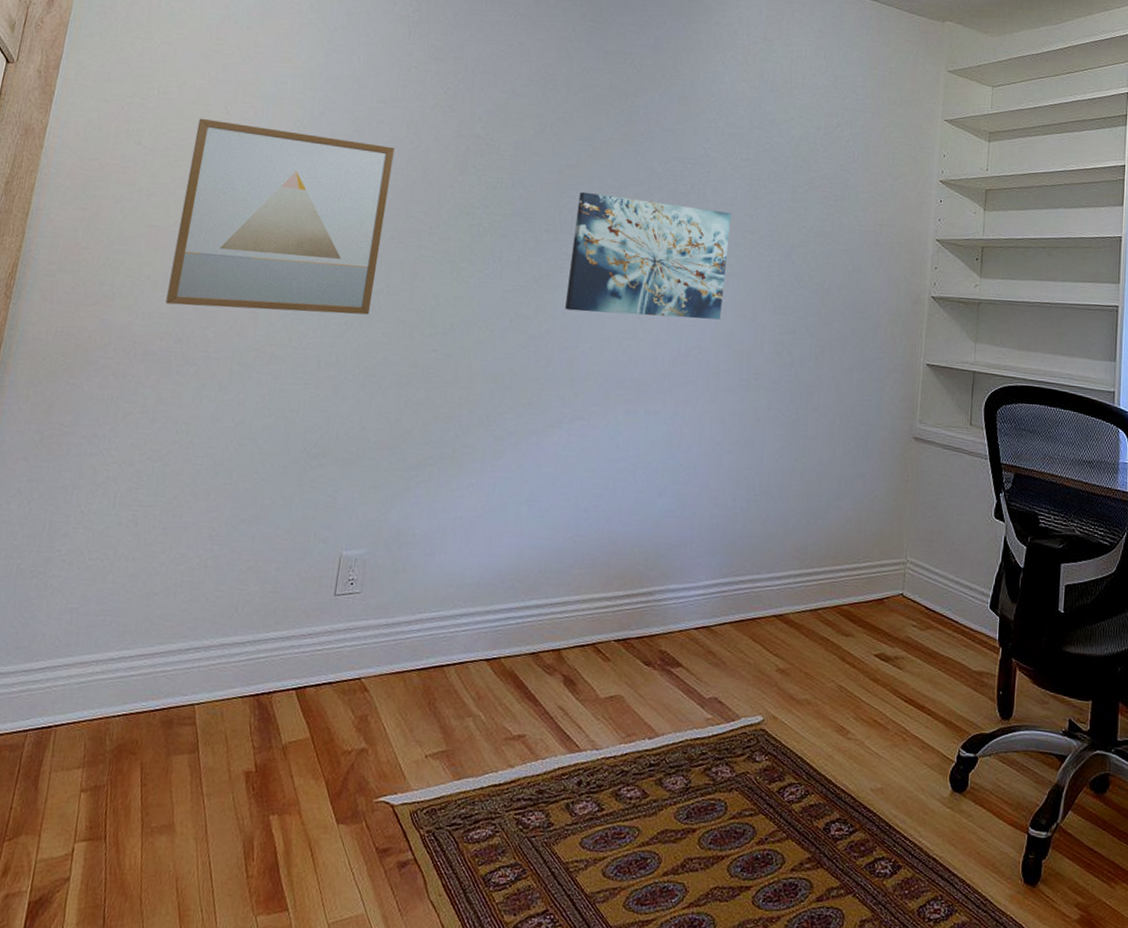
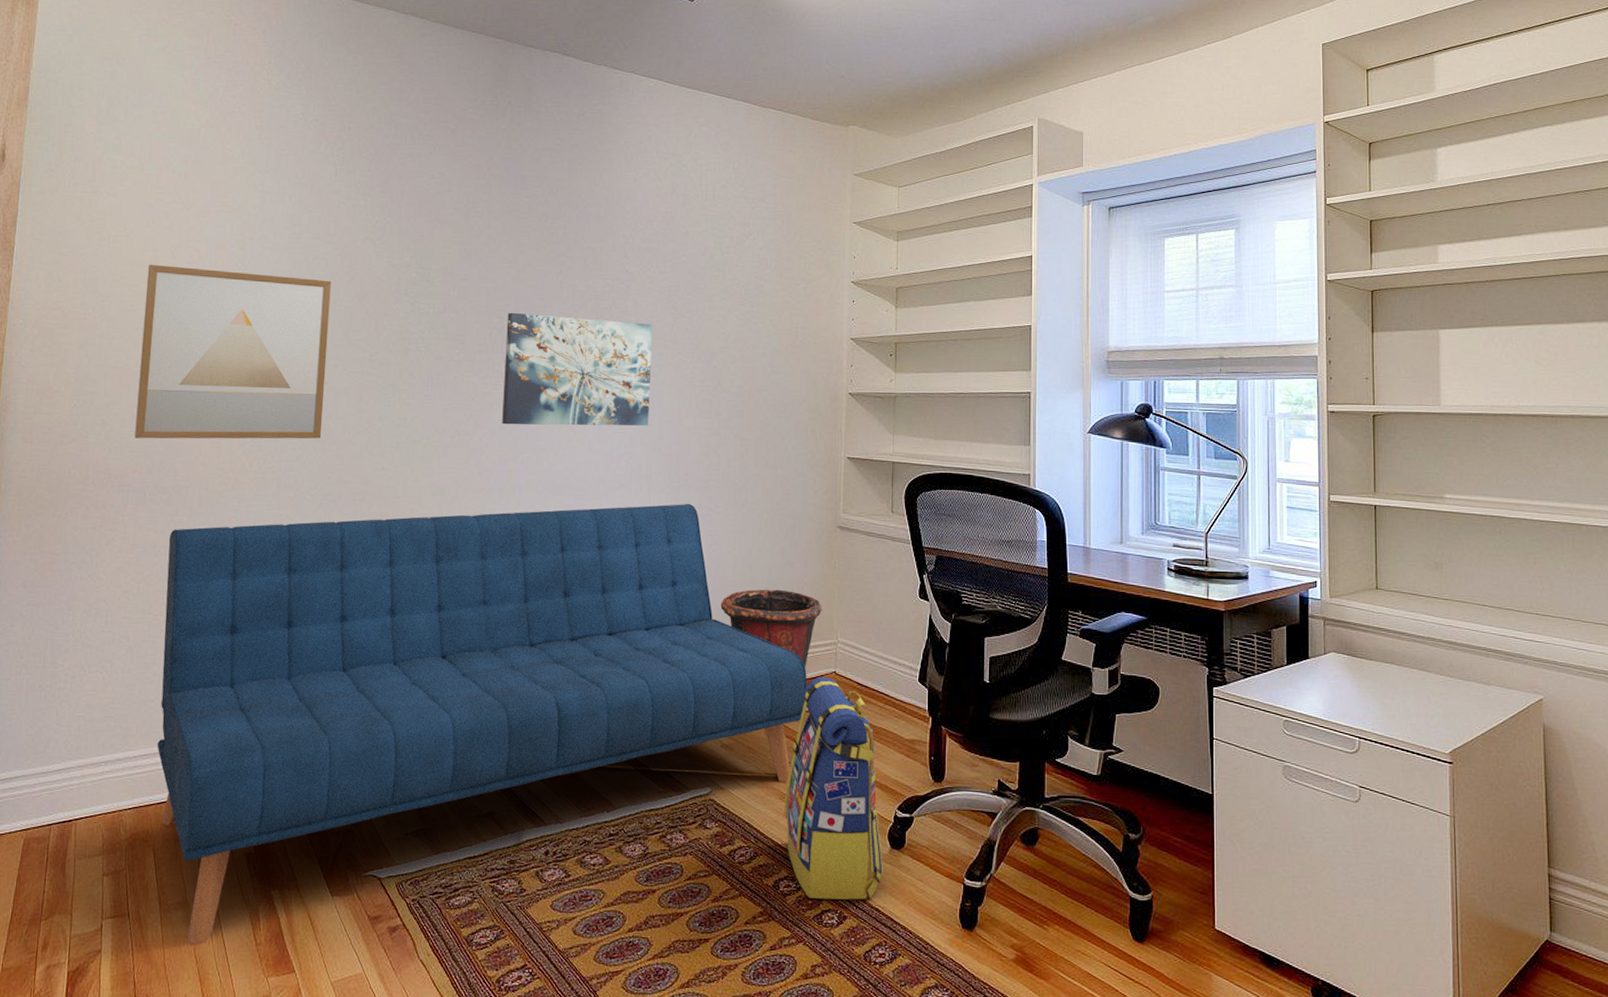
sofa: none [153,404,873,876] -> present [157,503,807,946]
waste bin: none [784,499,892,636] -> present [720,587,822,711]
backpack: none [839,598,944,848] -> present [784,676,884,900]

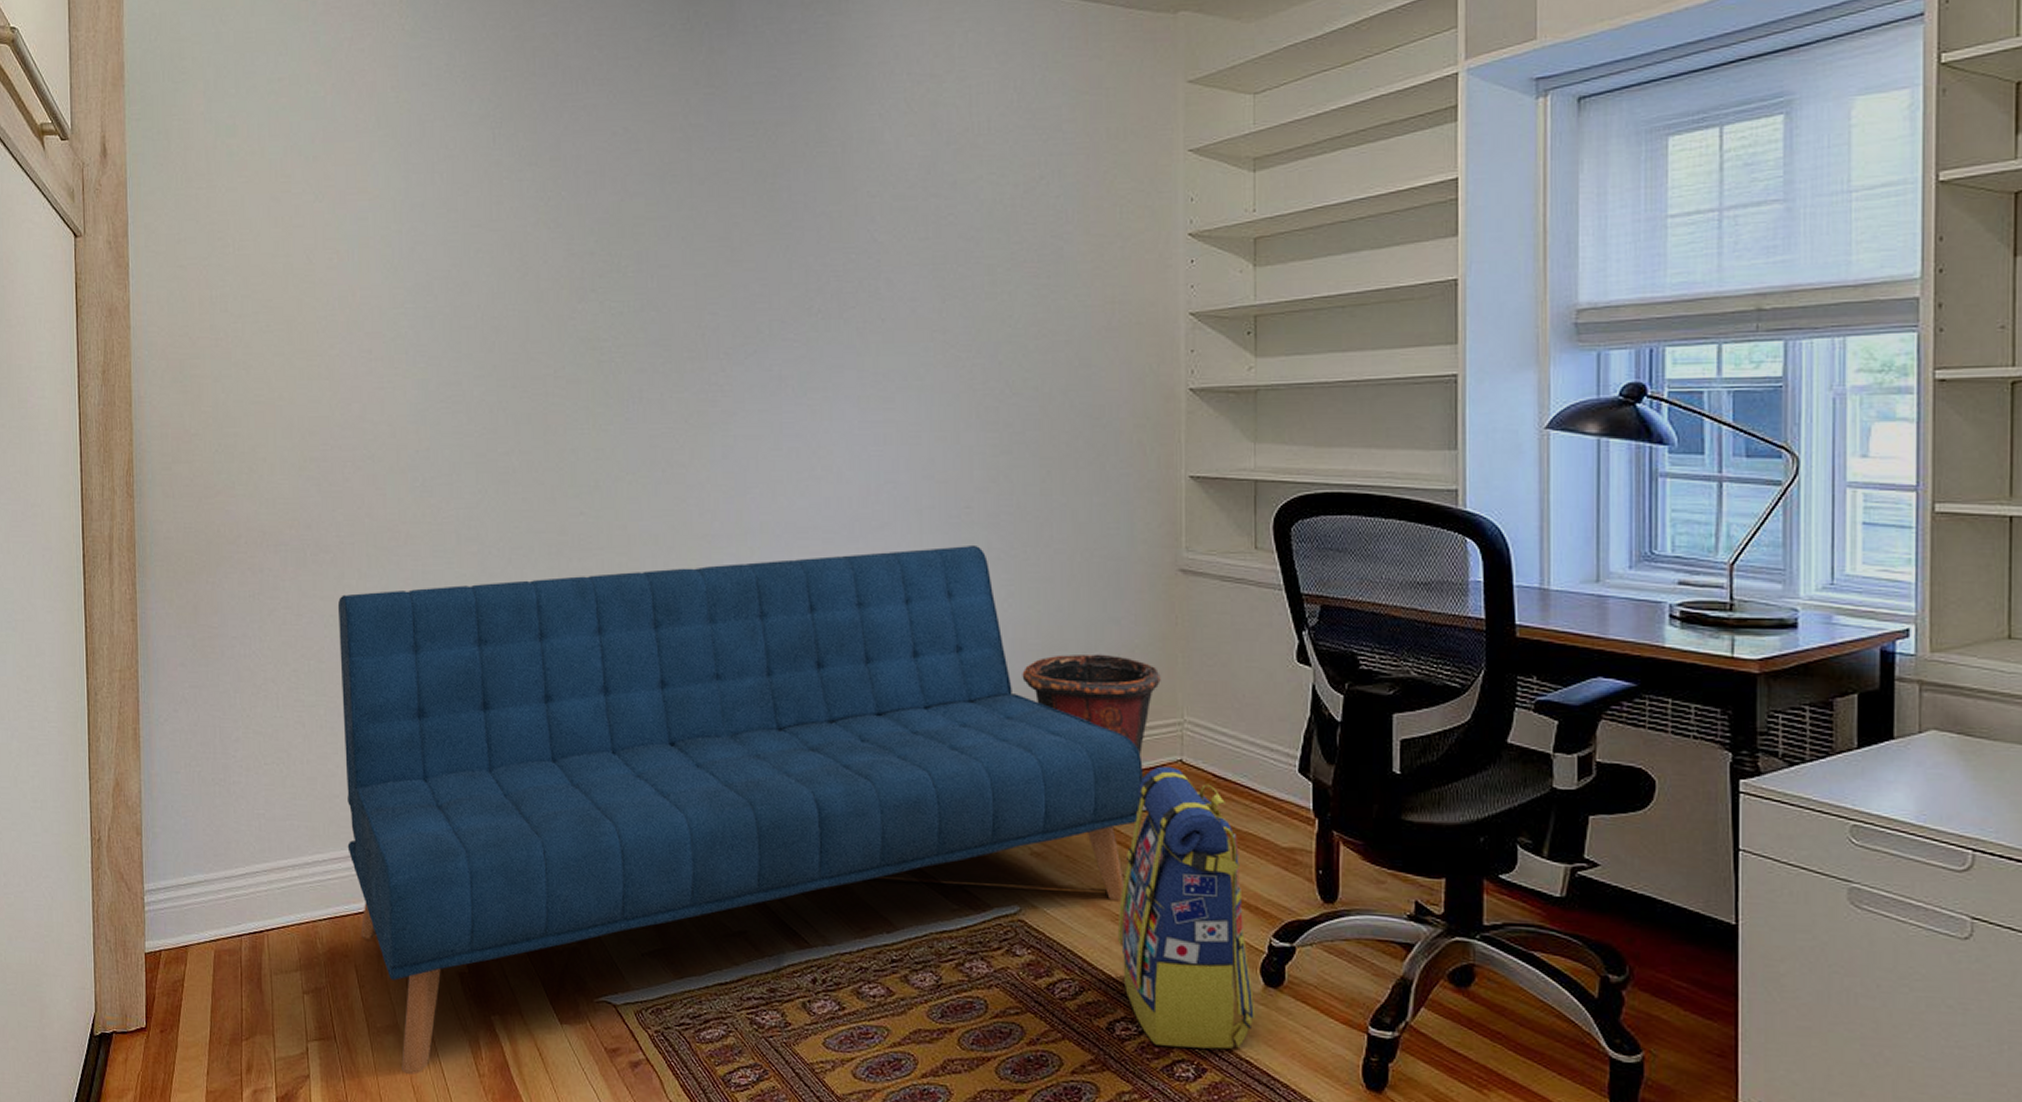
wall art: present [134,264,331,439] -> none [281,272,504,488]
wall art: present [502,312,653,426] -> none [722,305,915,452]

